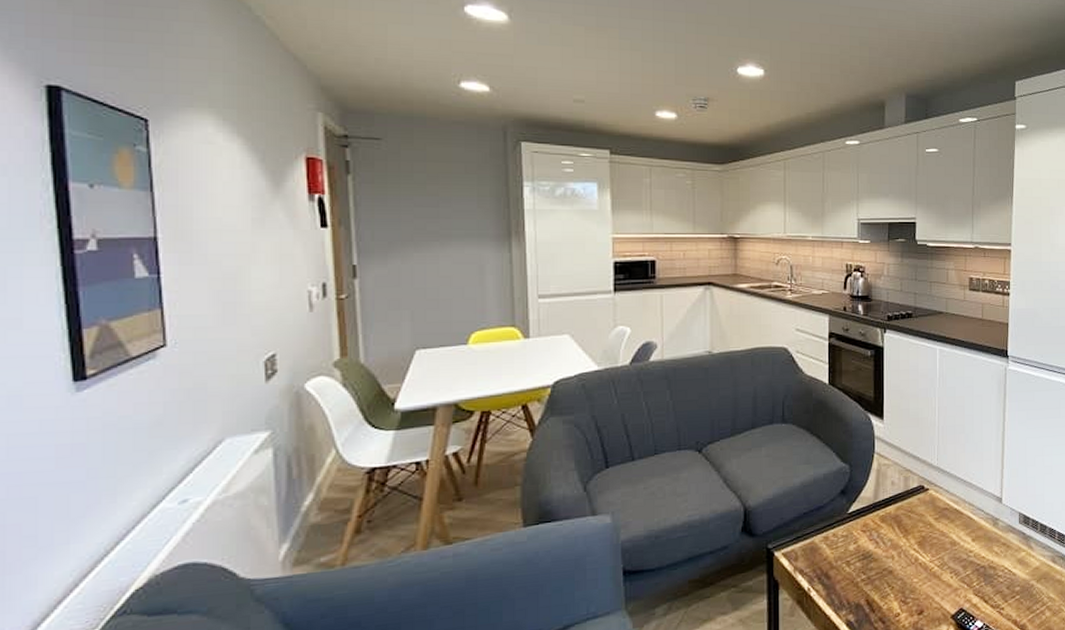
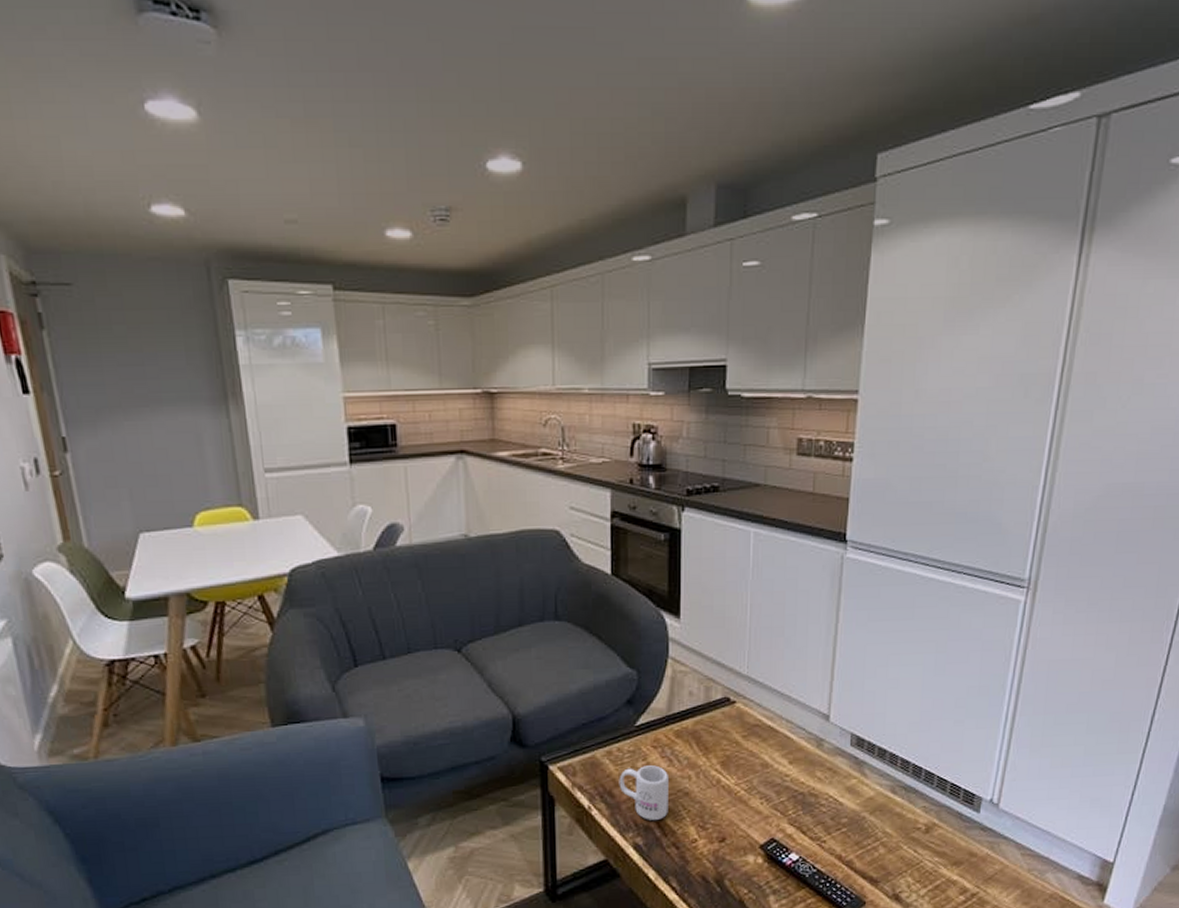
mug: none [834,547,877,598] -> present [619,765,670,820]

